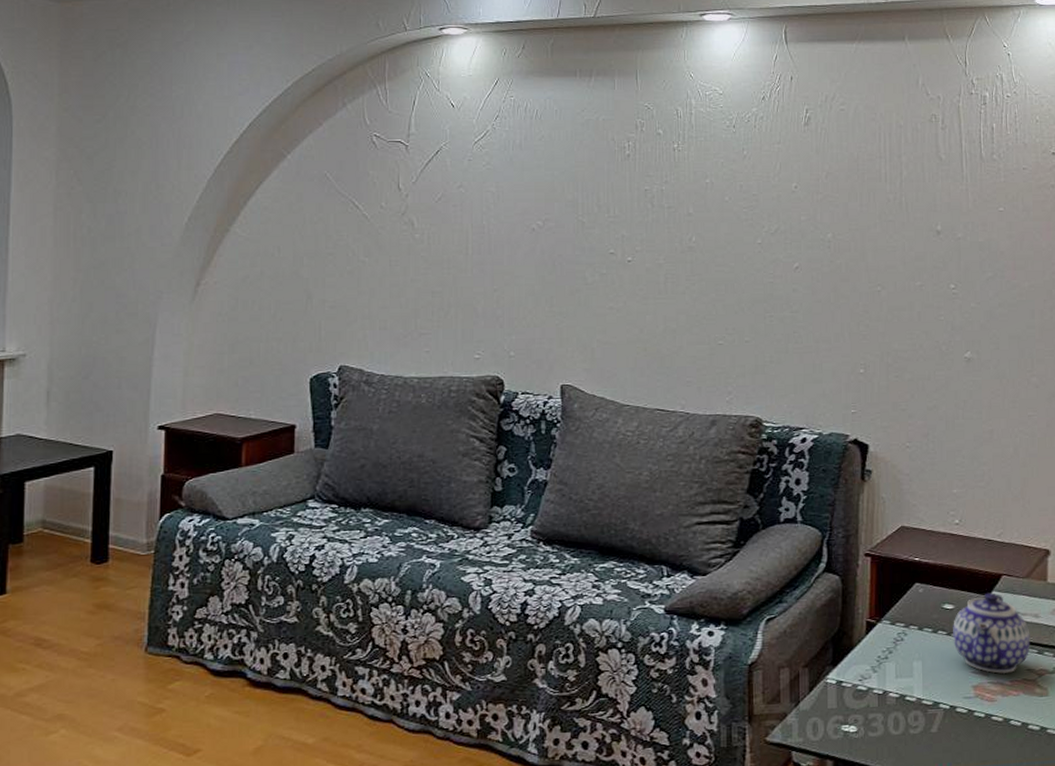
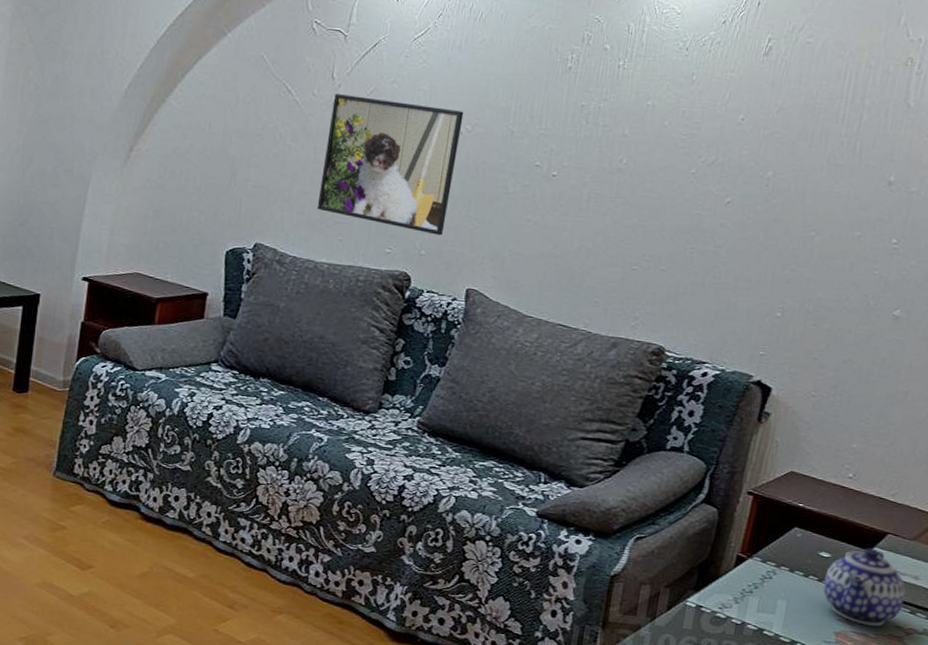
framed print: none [399,204,533,334] -> present [317,94,464,236]

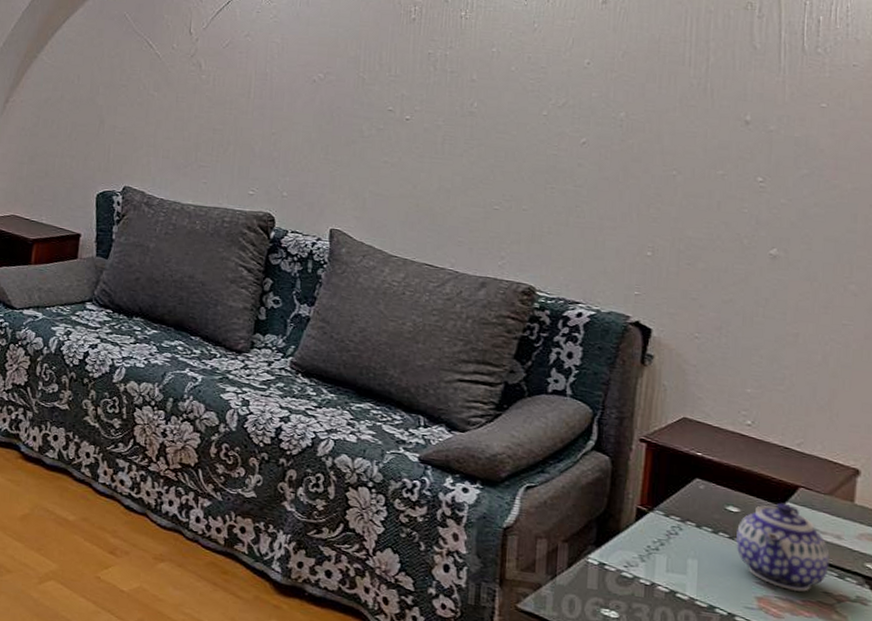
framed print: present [317,94,464,236] -> none [181,47,316,178]

